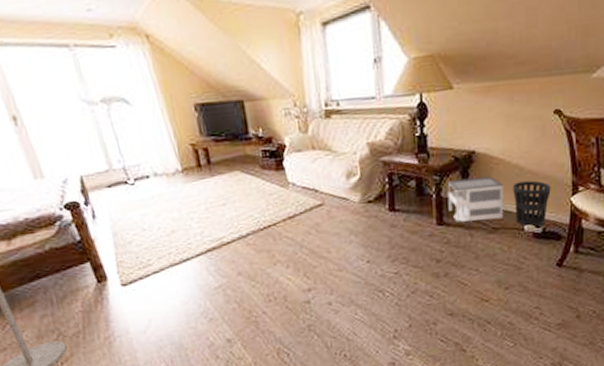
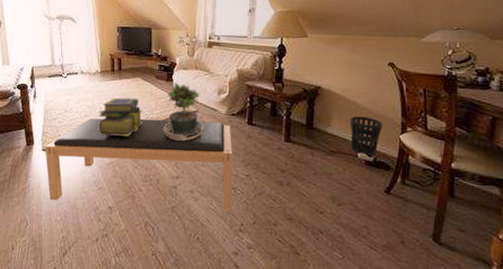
bench: none [124,213,382,345] -> present [45,118,233,211]
stack of books: none [190,198,254,254] -> present [98,97,143,137]
potted plant: none [280,170,334,245] -> present [163,82,203,141]
architectural model: present [447,176,504,222] -> none [295,107,342,144]

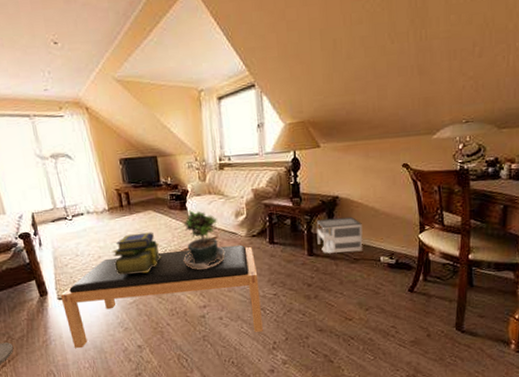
architectural model: none [295,107,342,144] -> present [316,216,363,254]
wastebasket: present [350,116,383,156] -> none [370,220,402,259]

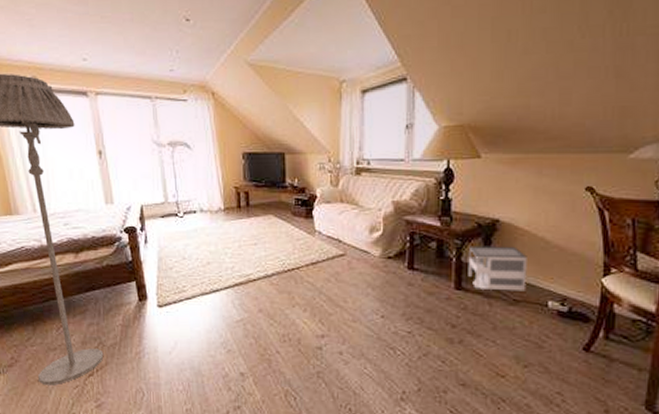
bench: present [60,244,263,348] -> none [160,265,391,376]
stack of books: present [112,232,162,276] -> none [224,240,278,288]
potted plant: present [183,210,225,270] -> none [303,219,352,291]

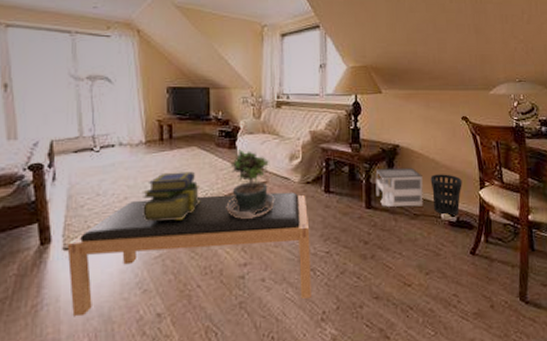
bench: none [160,265,391,376] -> present [67,192,311,316]
stack of books: none [224,240,278,288] -> present [143,171,201,222]
potted plant: none [303,219,352,291] -> present [226,149,274,219]
wastebasket: none [537,256,580,305] -> present [430,174,462,216]

